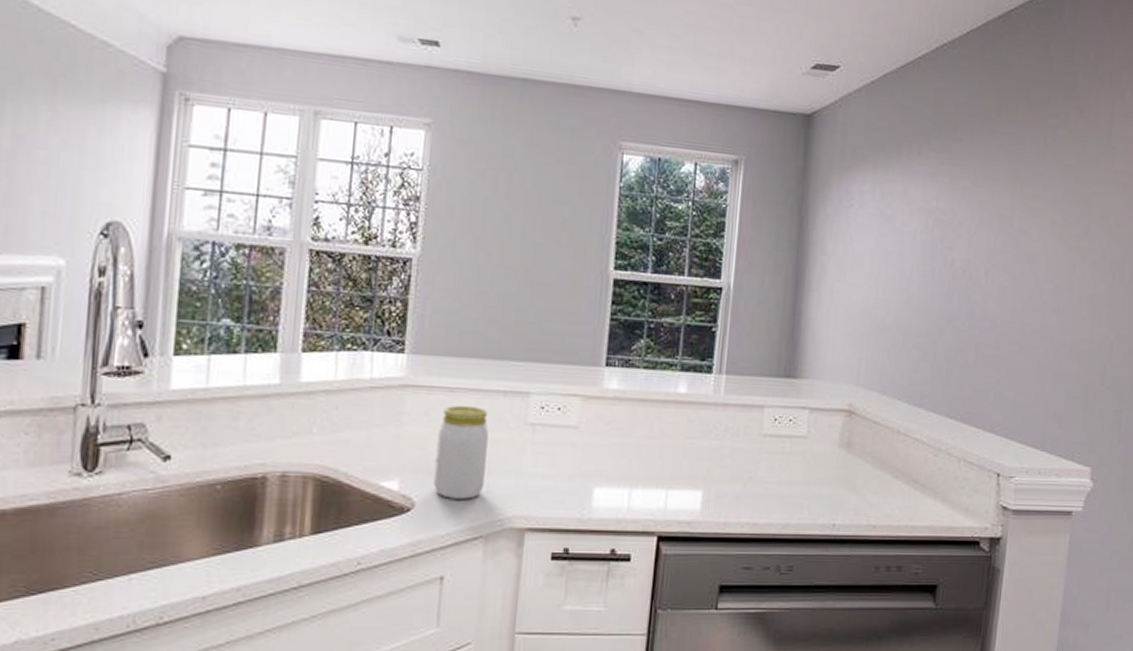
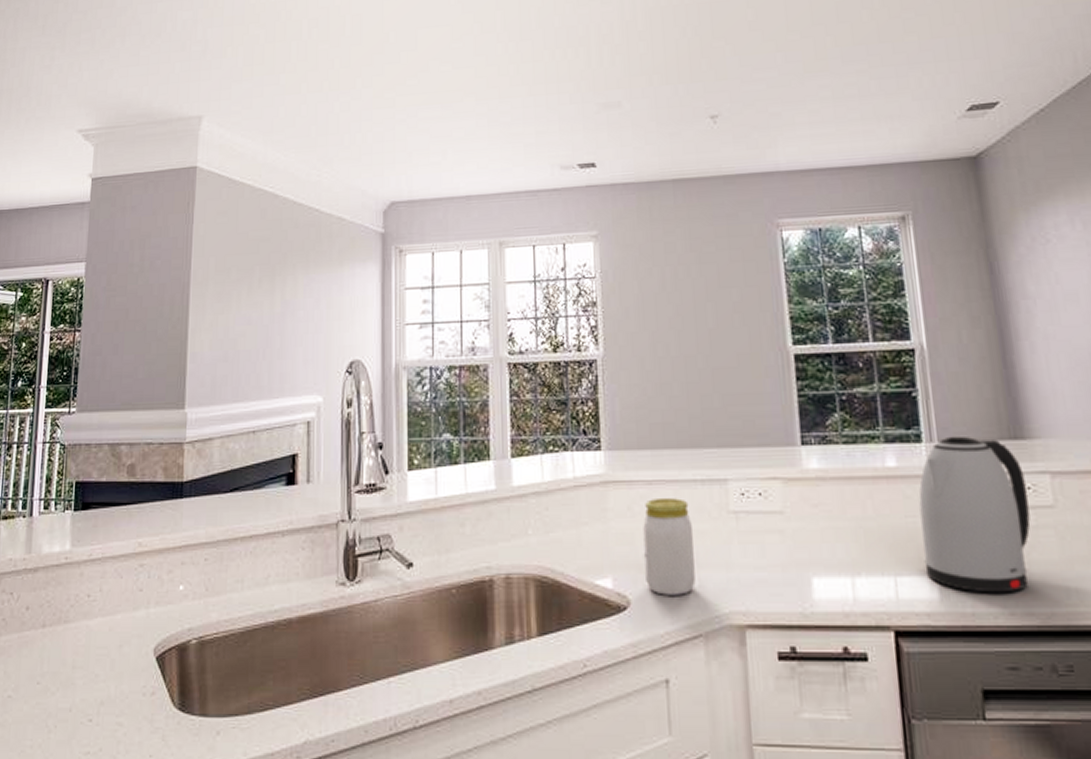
kettle: none [694,370,789,507] -> present [919,435,1031,594]

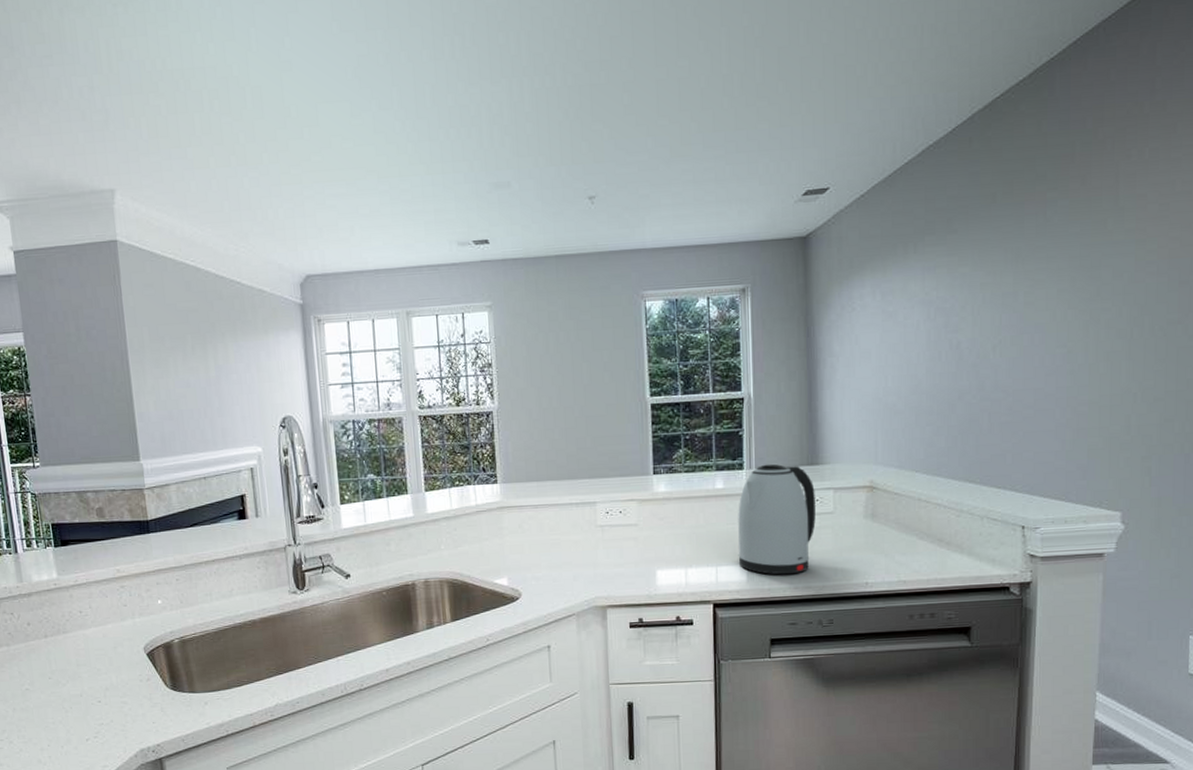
jar: present [643,498,696,595] -> none [531,517,571,588]

